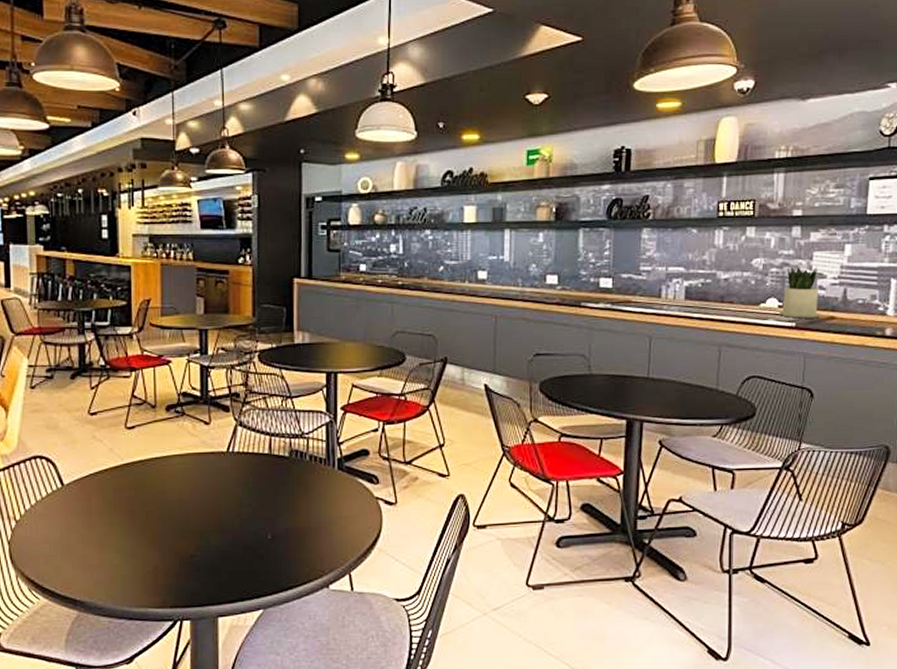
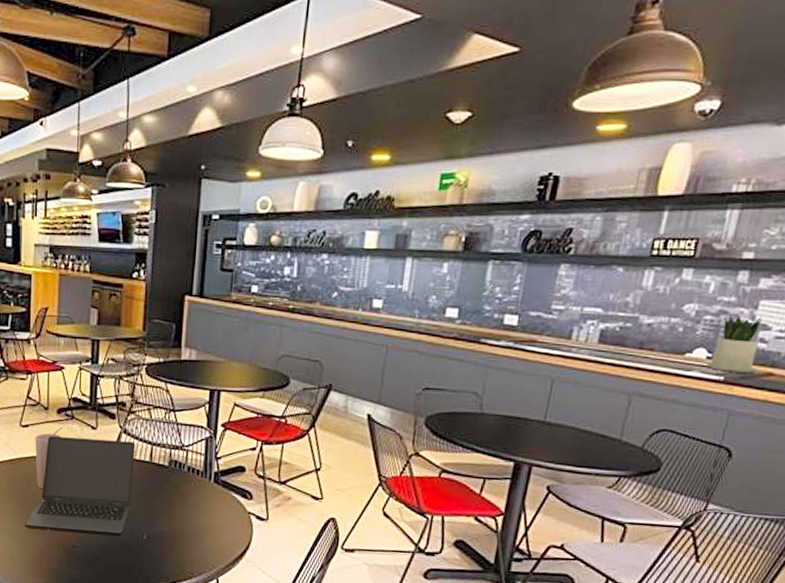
laptop: none [136,434,253,541] -> present [25,436,136,535]
cup: none [143,425,174,496] -> present [35,427,63,489]

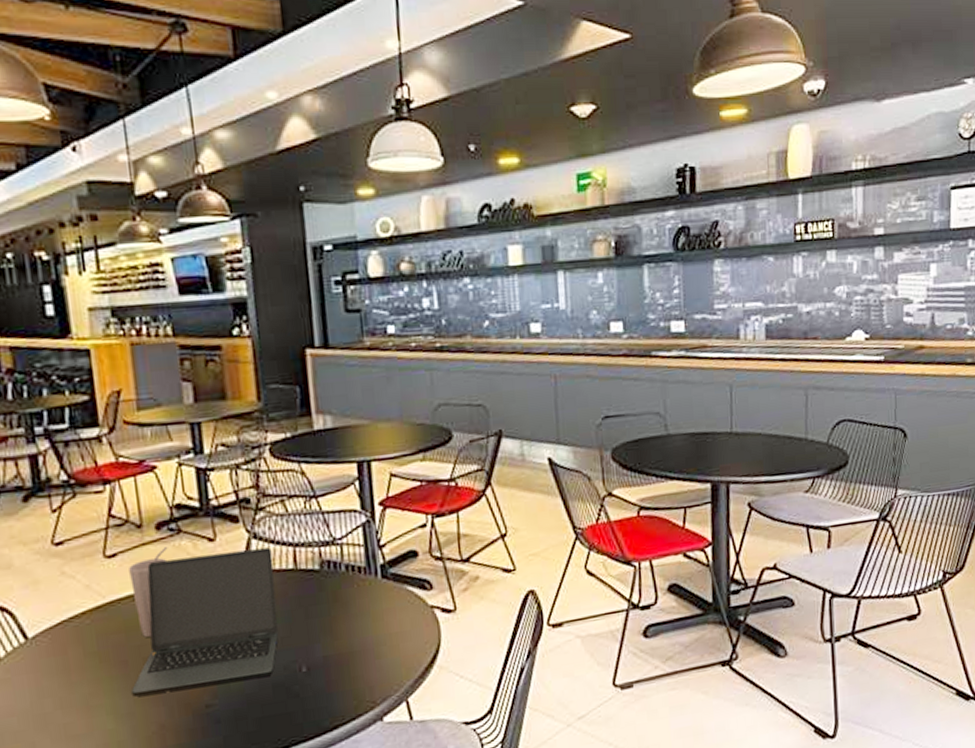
planter: present [706,314,762,374] -> none [866,291,909,351]

